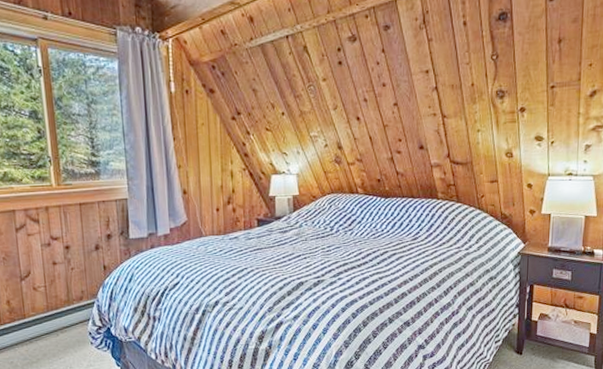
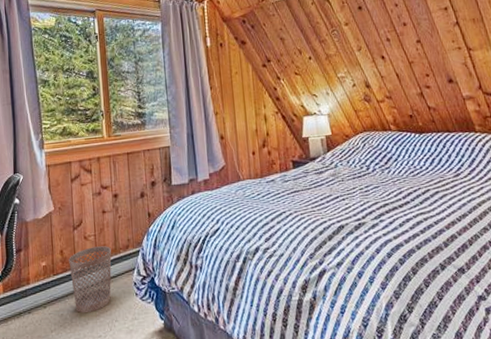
wastebasket: none [17,297,65,361] -> present [69,246,112,313]

